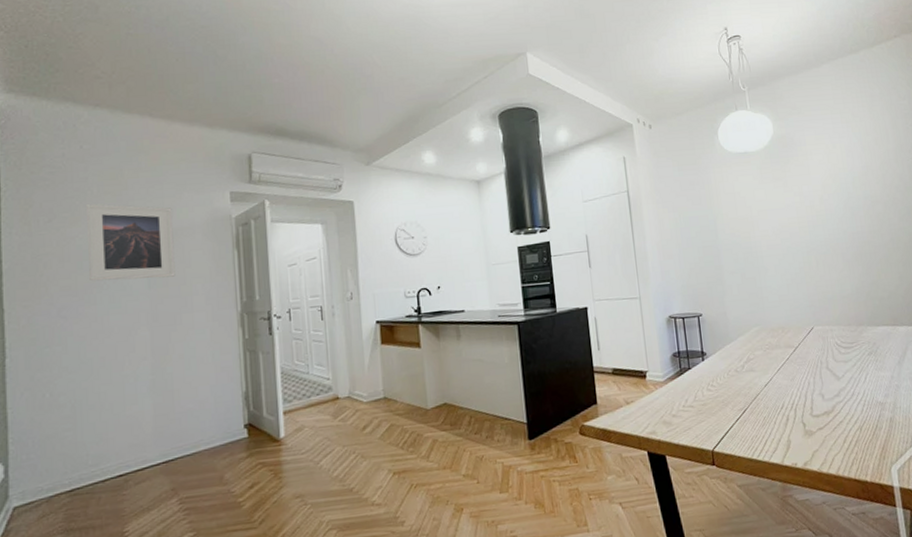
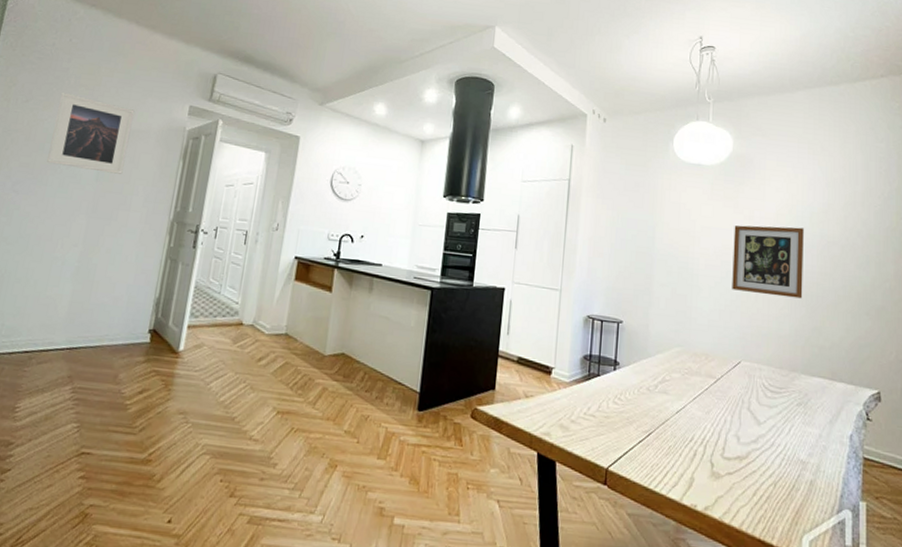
wall art: none [787,193,858,264] -> present [732,225,804,299]

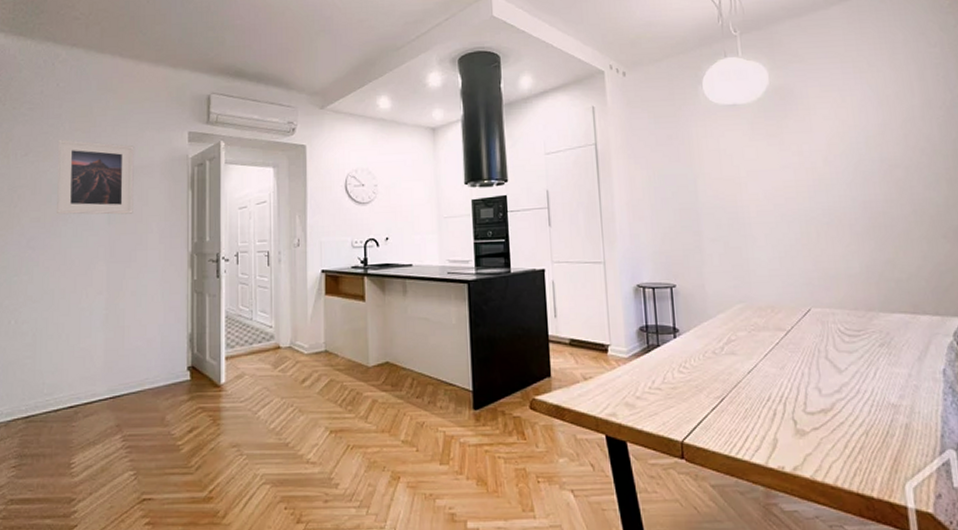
wall art: present [732,225,804,299] -> none [782,155,870,234]

